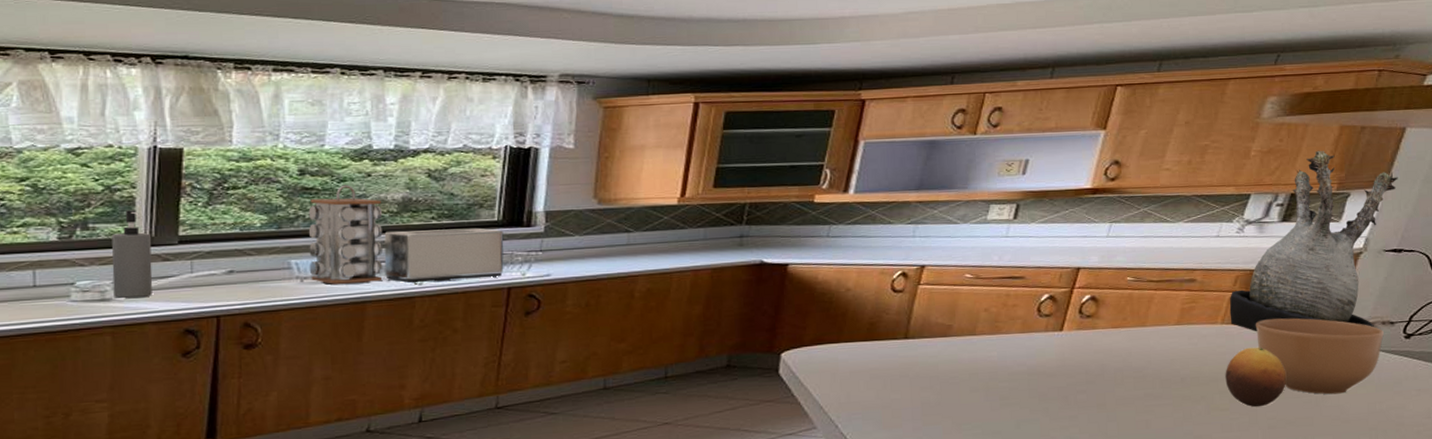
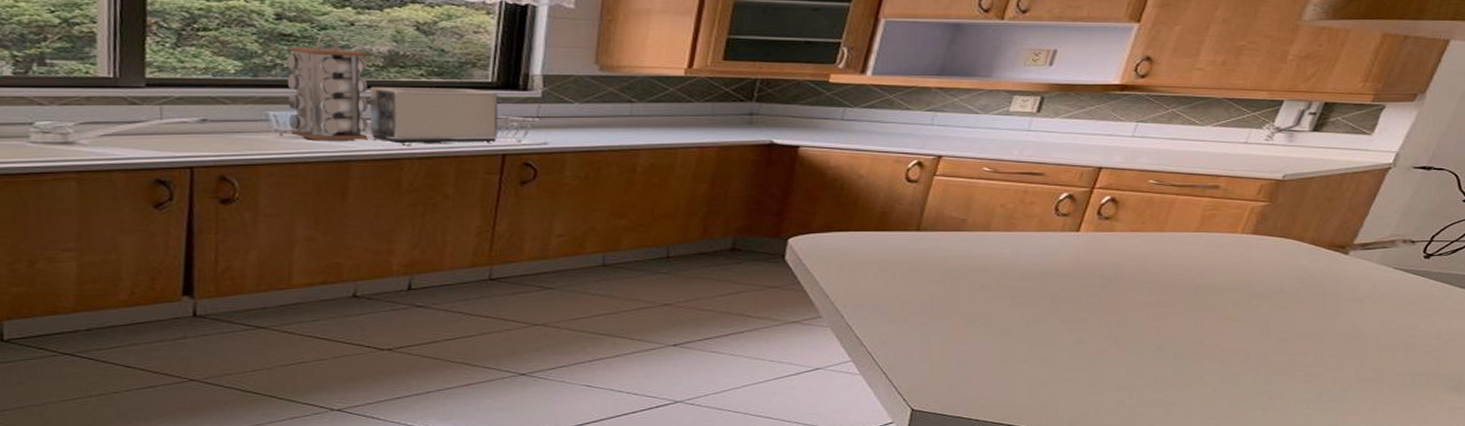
soap dispenser: present [111,209,153,298] -> none [72,47,119,142]
fruit: present [1225,347,1287,407] -> none [1240,259,1302,320]
plant: present [1229,150,1398,332] -> none [1250,58,1436,246]
bowl: present [1256,318,1385,395] -> none [1275,231,1405,311]

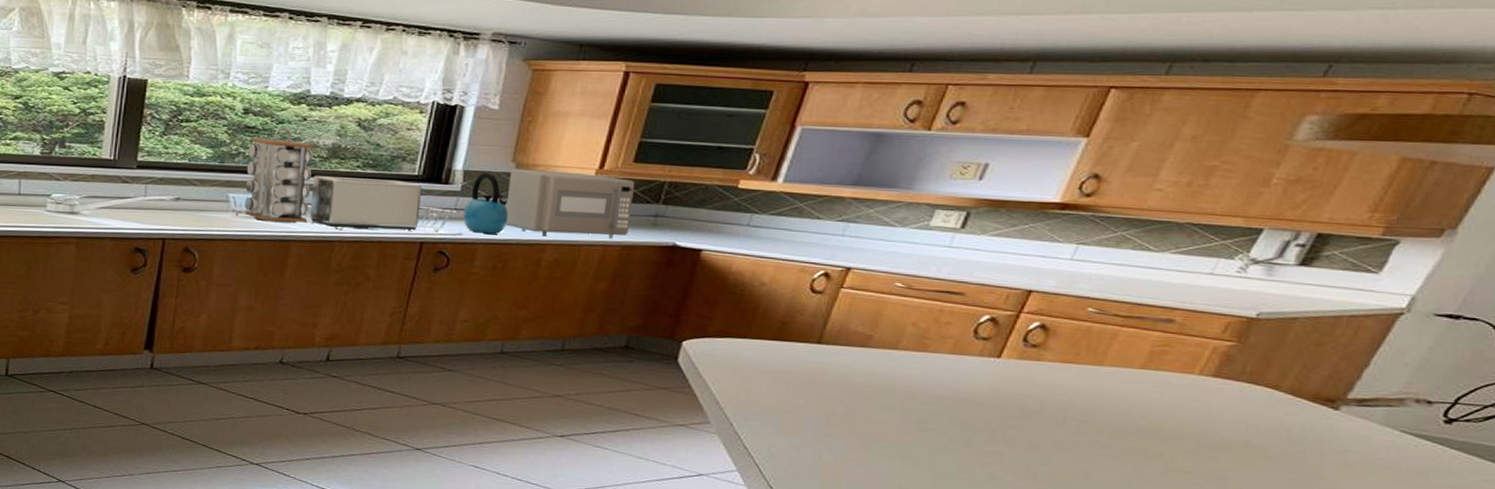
kettle: none [546,76,597,141] -> present [462,172,509,234]
microwave: none [593,72,727,141] -> present [506,169,635,240]

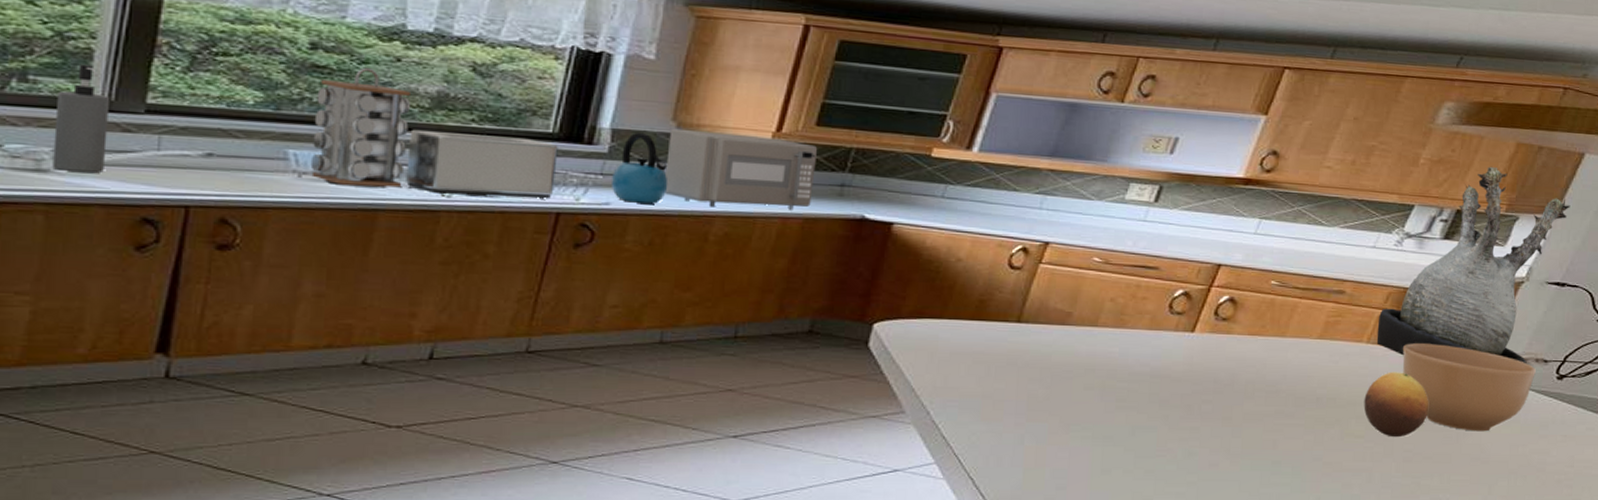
soap dispenser: none [80,133,114,214] -> present [52,64,109,173]
fruit: none [1193,406,1274,476] -> present [1363,371,1429,438]
plant: none [1211,184,1472,405] -> present [1376,166,1571,364]
bowl: none [1242,377,1417,476] -> present [1402,343,1537,432]

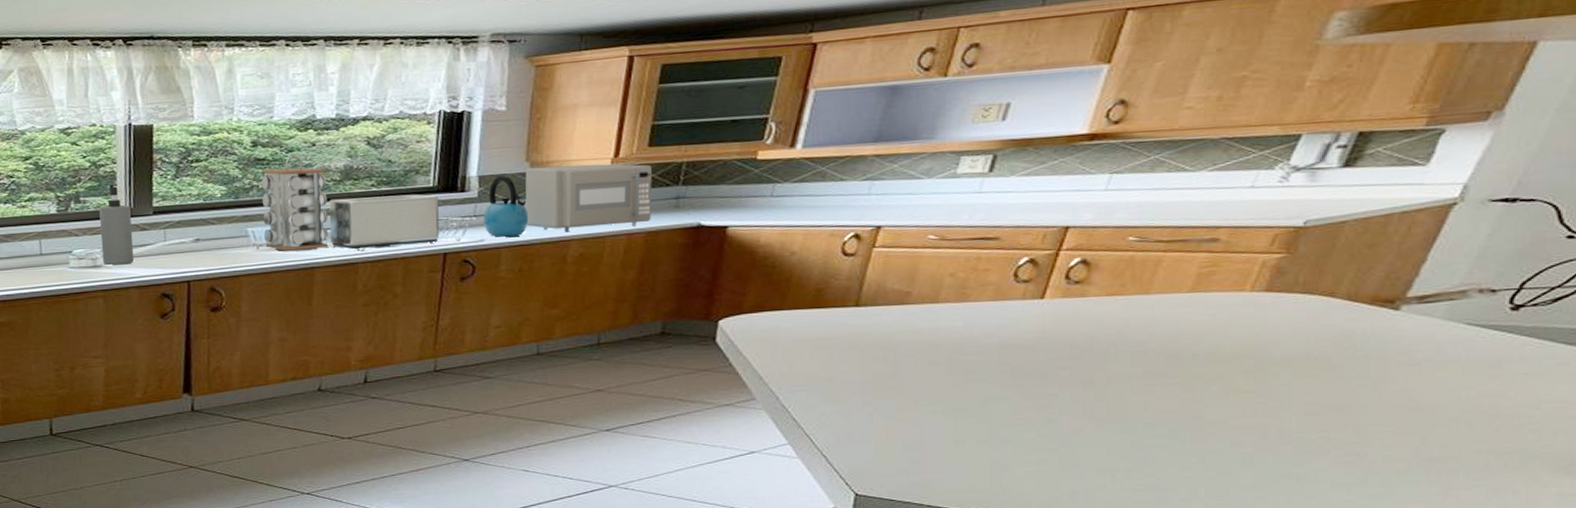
fruit: present [1363,371,1429,438] -> none [1251,319,1336,390]
plant: present [1376,166,1571,364] -> none [1262,76,1520,302]
bowl: present [1402,343,1537,432] -> none [1297,284,1481,377]

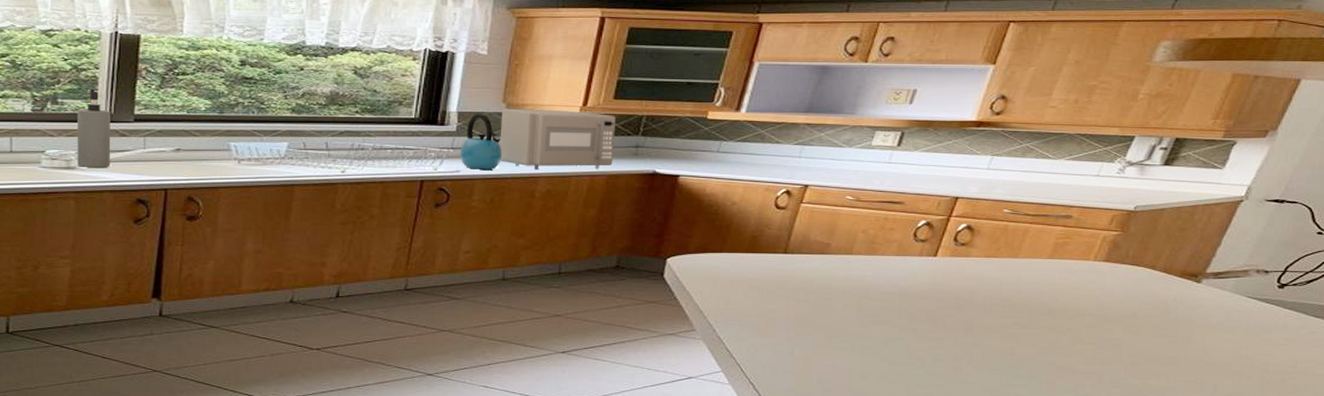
spice rack: present [261,154,329,252] -> none [246,76,313,168]
toaster: present [329,194,440,250] -> none [312,121,419,171]

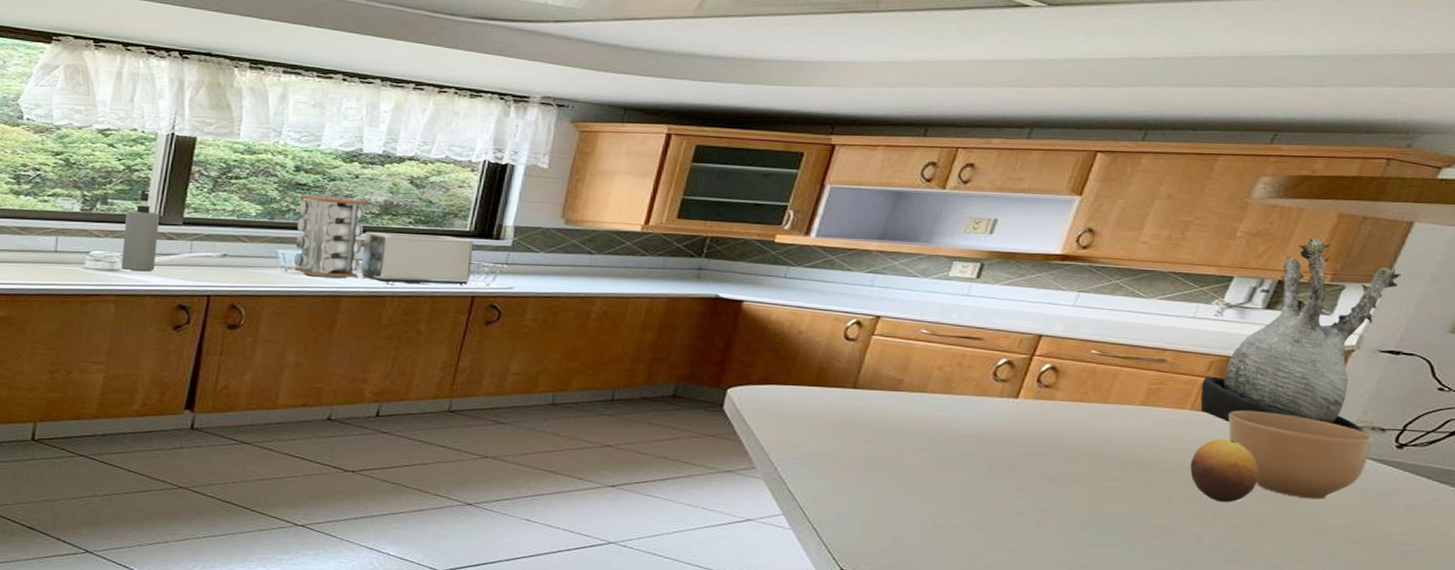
spice rack: none [246,76,313,168] -> present [293,183,366,279]
toaster: none [312,121,419,171] -> present [361,231,474,285]
kettle: present [459,113,502,170] -> none [513,228,559,288]
microwave: present [500,109,616,170] -> none [556,225,679,292]
fruit: none [1093,285,1154,344] -> present [1190,438,1259,503]
plant: none [1103,97,1288,275] -> present [1200,237,1401,433]
bowl: none [1128,260,1258,337] -> present [1228,410,1374,500]

